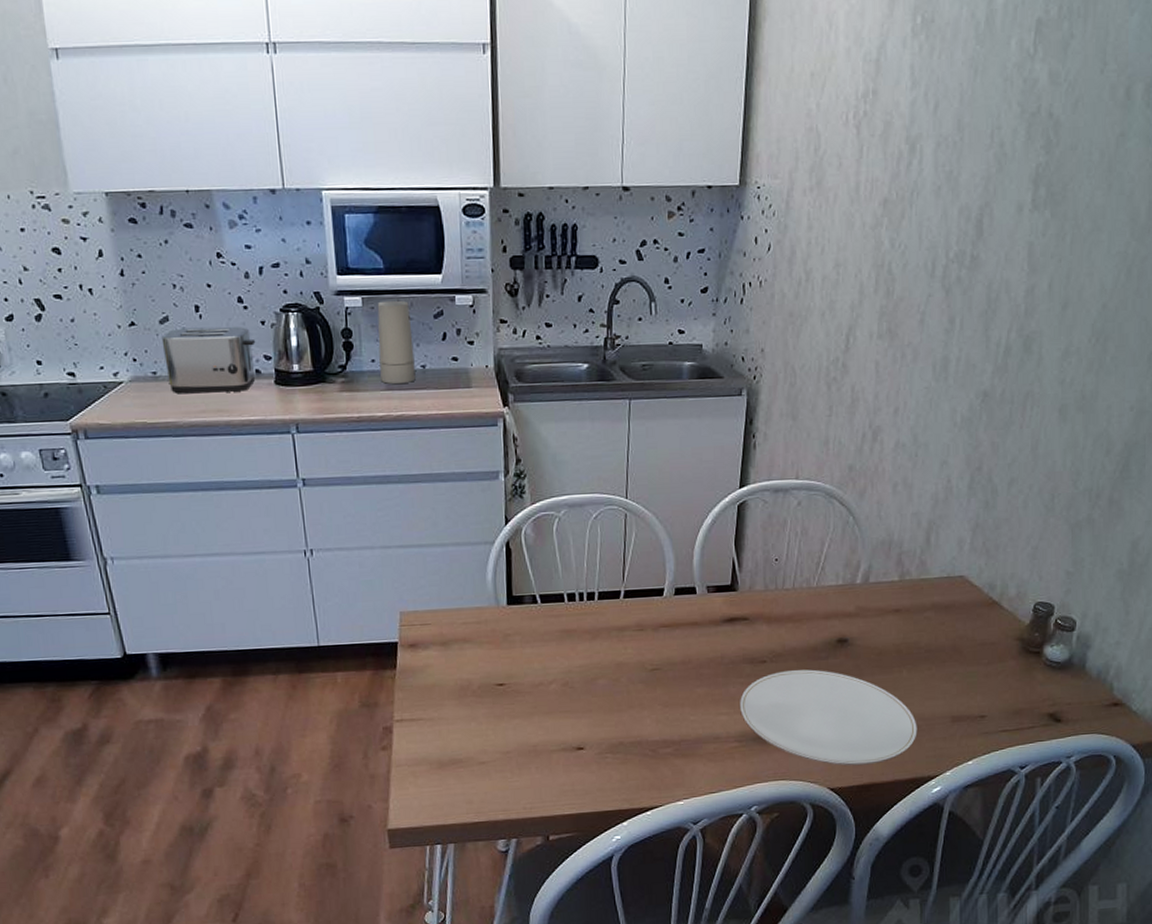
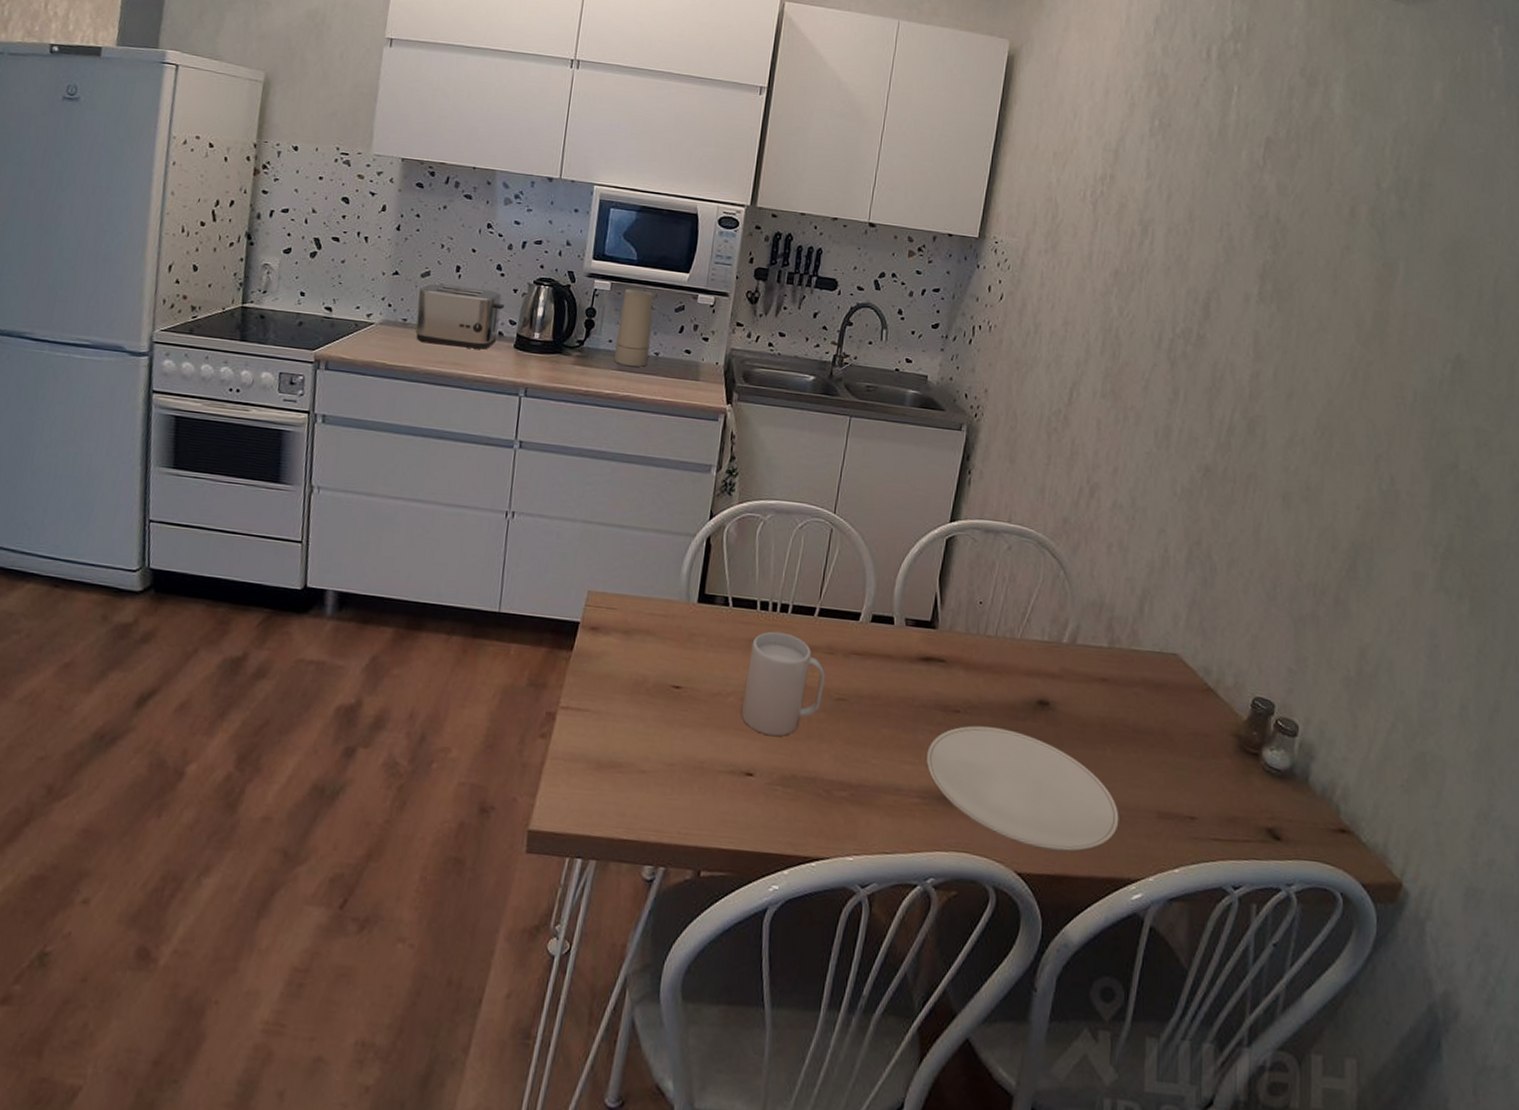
mug: none [563,618,639,713] -> present [740,631,826,737]

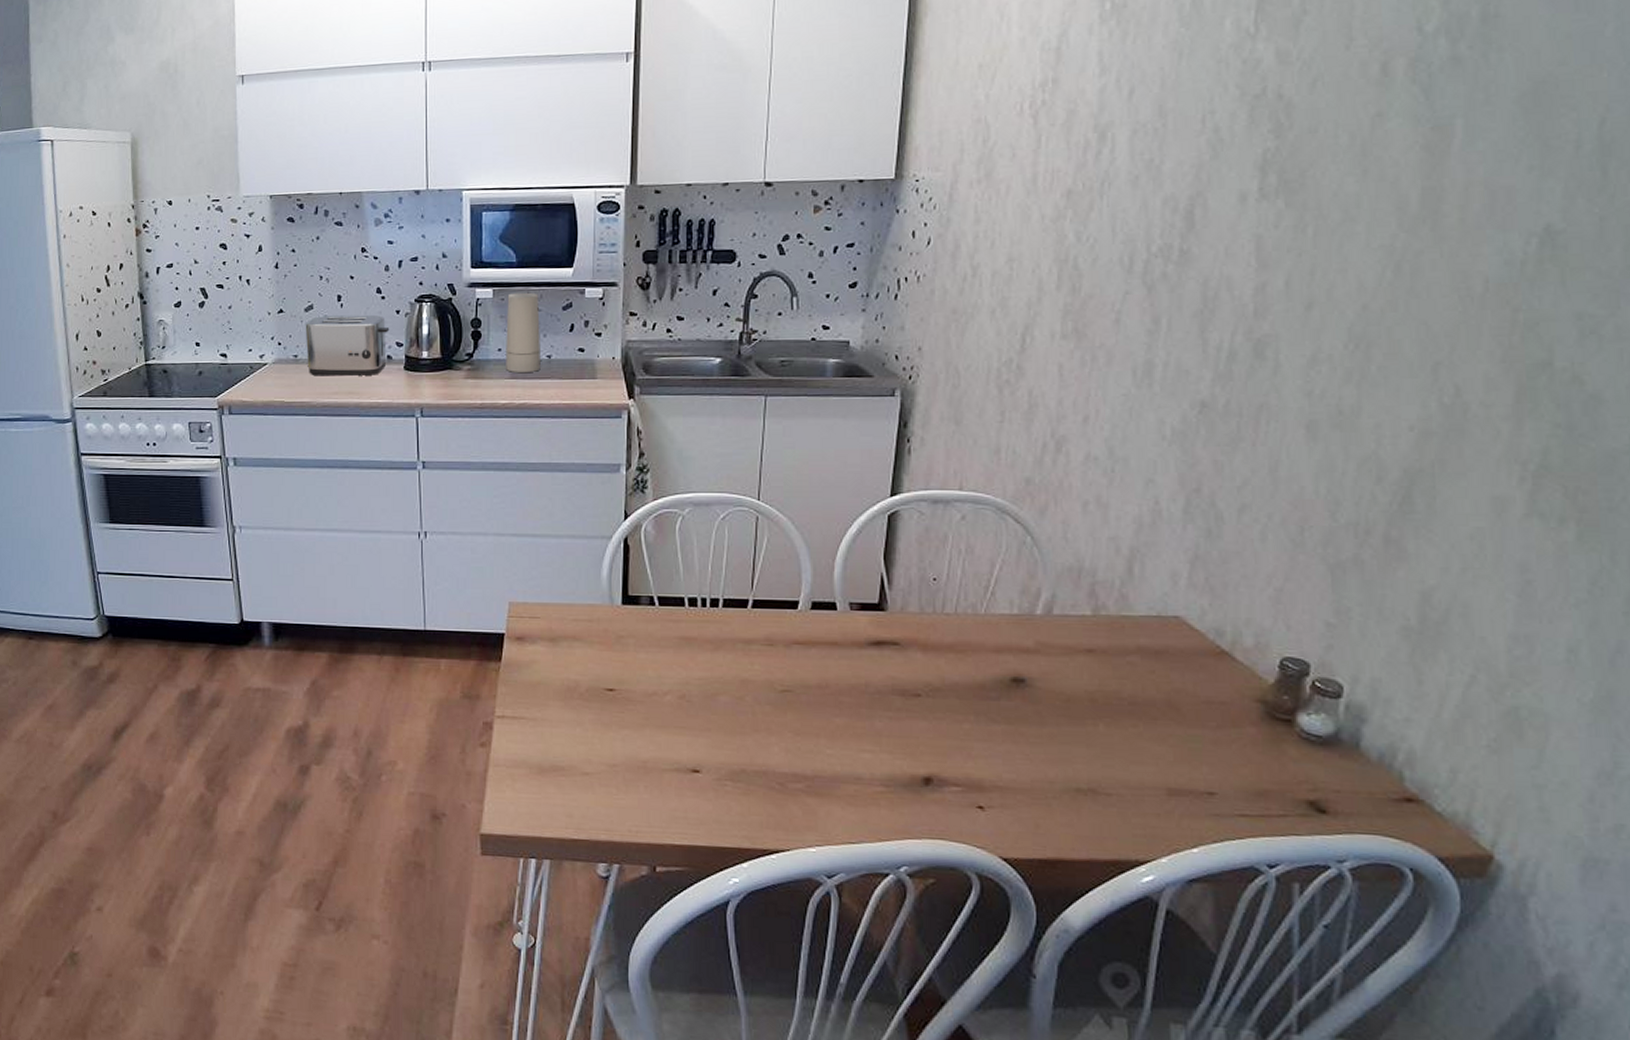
mug: present [740,631,826,737] -> none [680,627,767,733]
plate: present [926,725,1119,853] -> none [887,709,1120,836]

